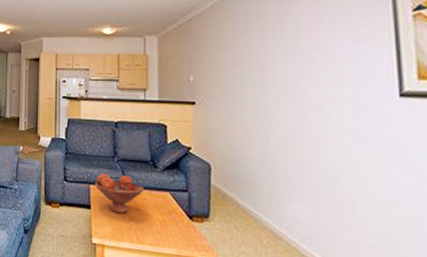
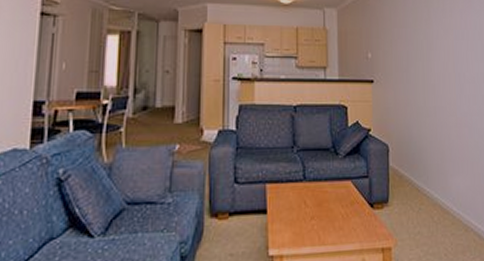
fruit bowl: present [94,173,145,213] -> none [270,166,326,213]

